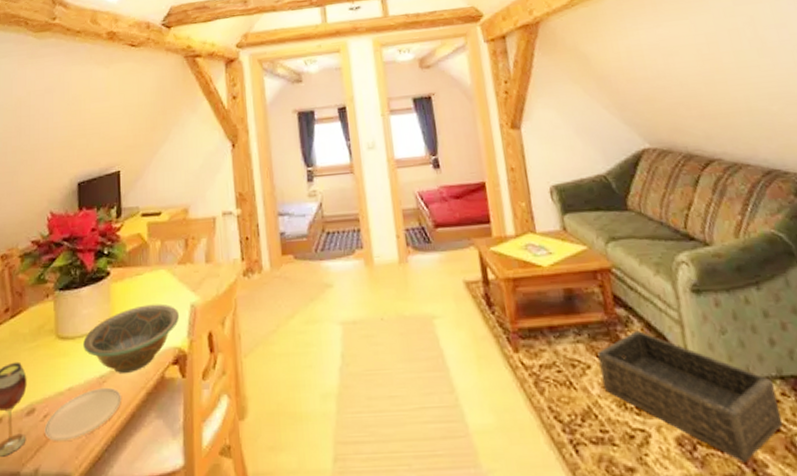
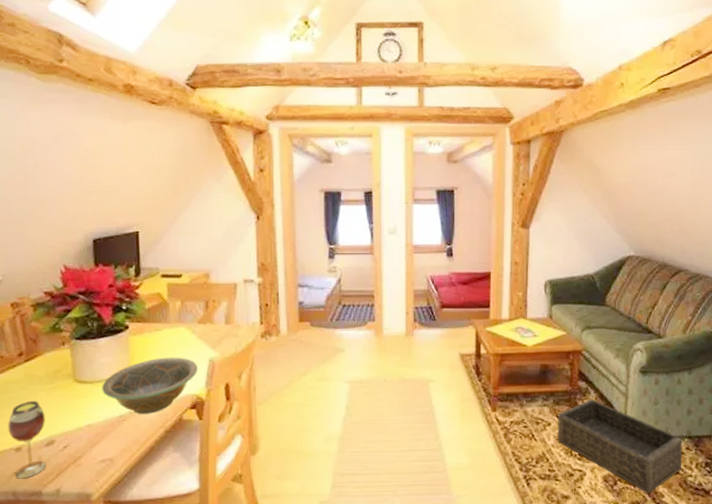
plate: present [44,387,121,442] -> none [64,425,140,468]

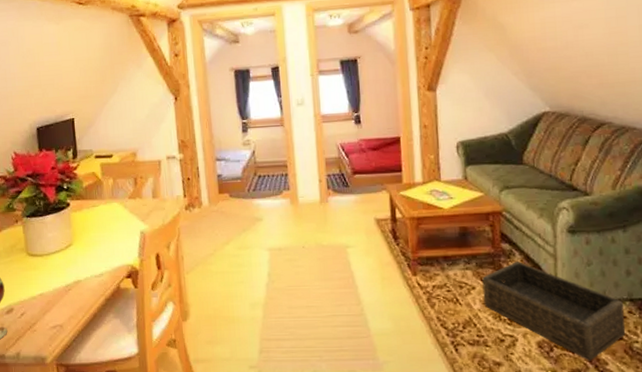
decorative bowl: present [102,357,199,414] -> none [50,230,132,283]

